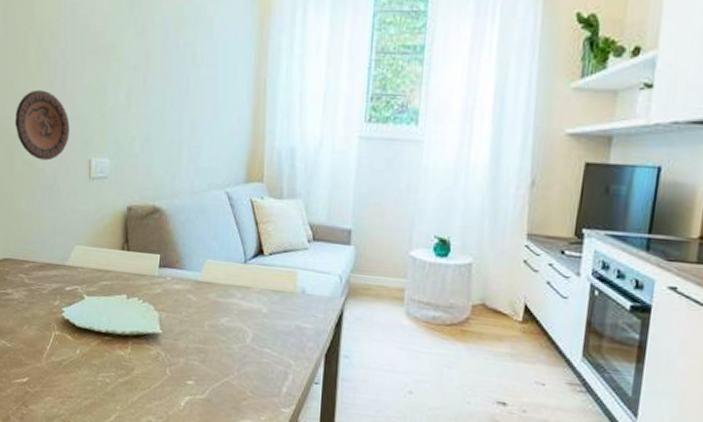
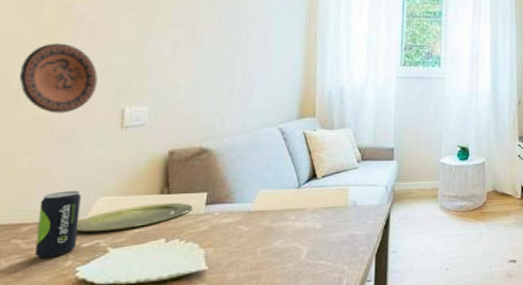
beverage can: none [34,235,63,295] -> present [34,190,81,258]
plate: none [61,258,148,280] -> present [77,202,192,233]

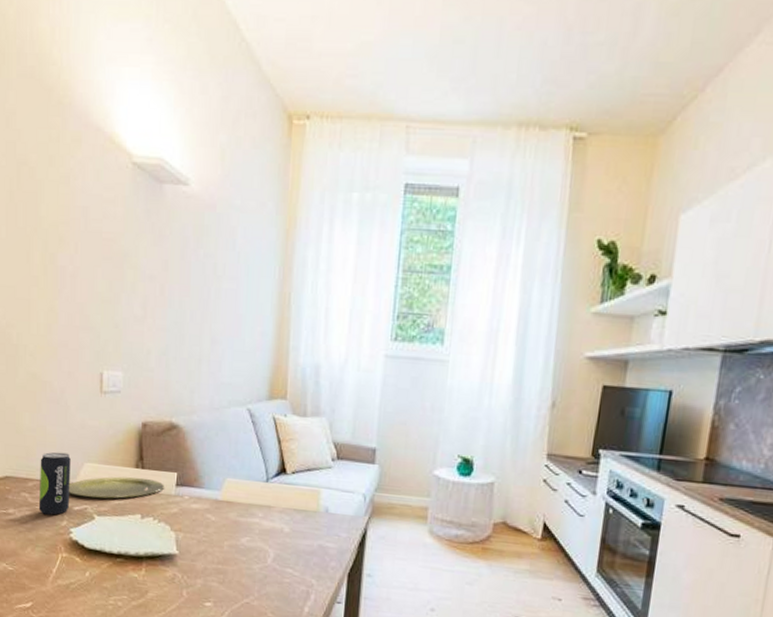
decorative plate: present [19,43,98,113] -> none [17,297,79,373]

